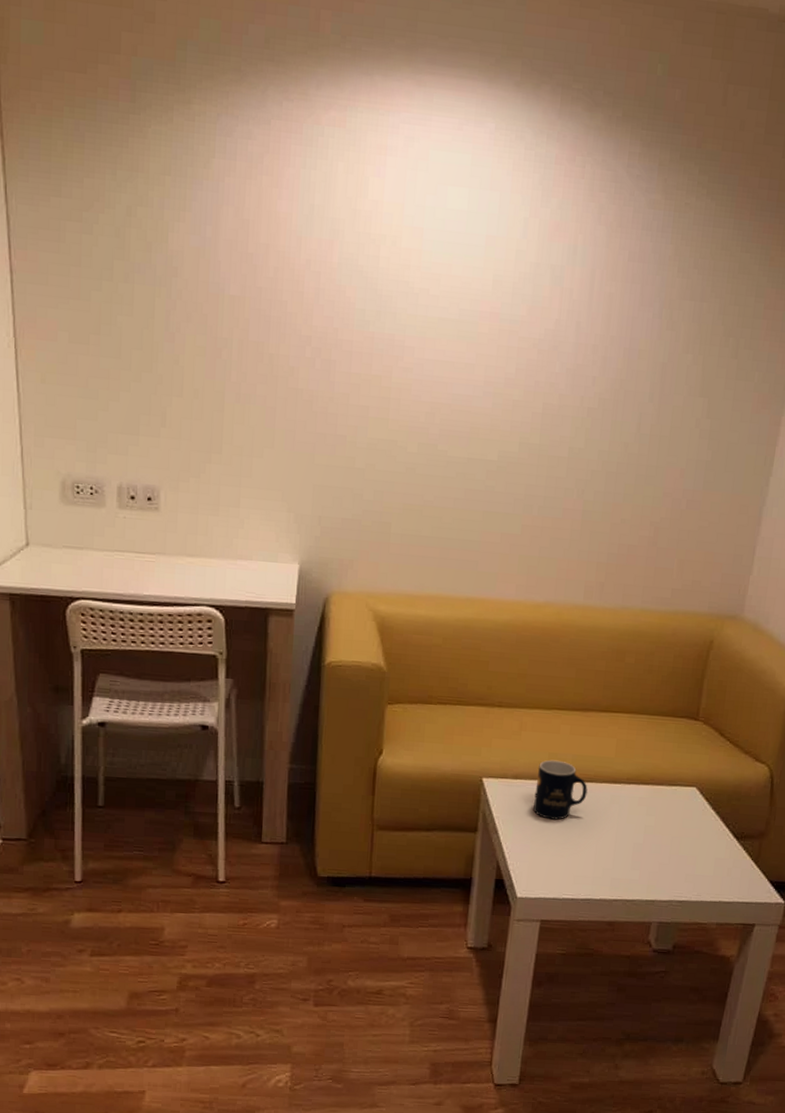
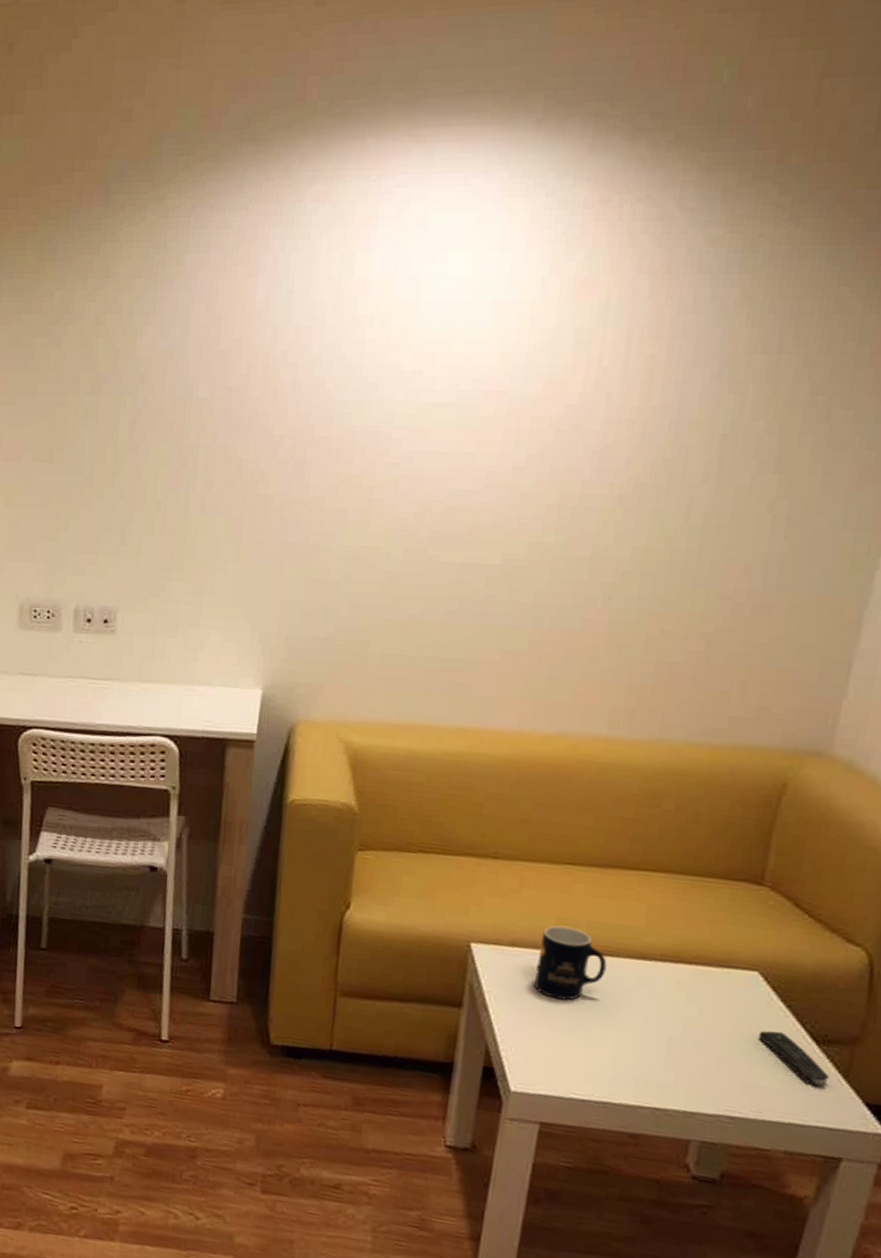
remote control: none [697,832,745,871] -> present [758,1030,829,1086]

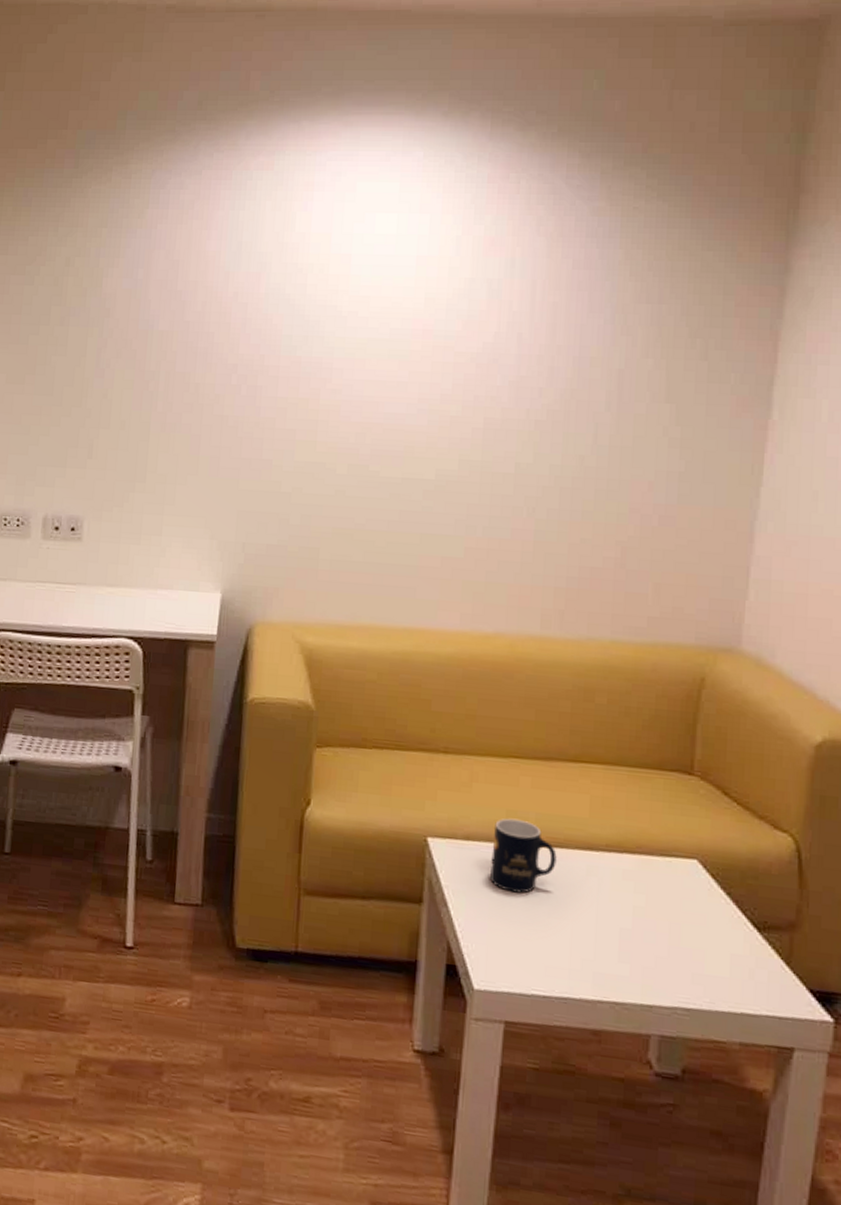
remote control: present [758,1030,829,1086] -> none [703,918,773,973]

